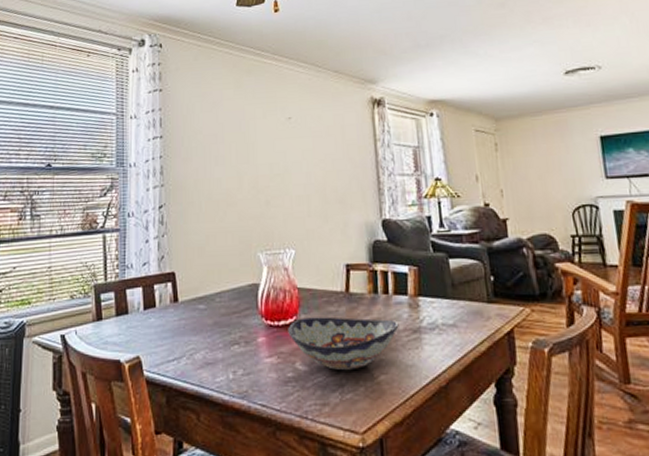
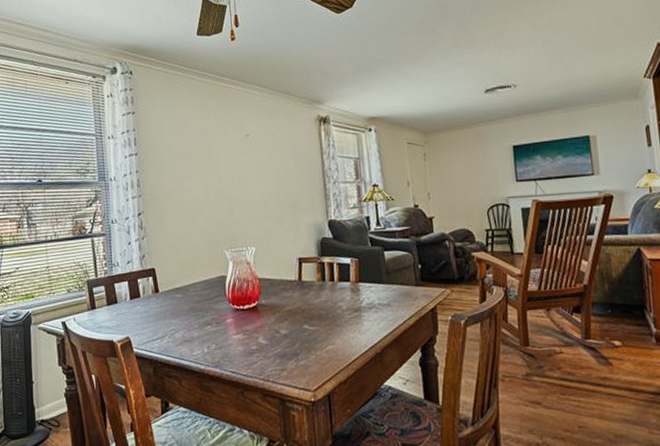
decorative bowl: present [288,317,399,371] -> none [251,301,343,343]

